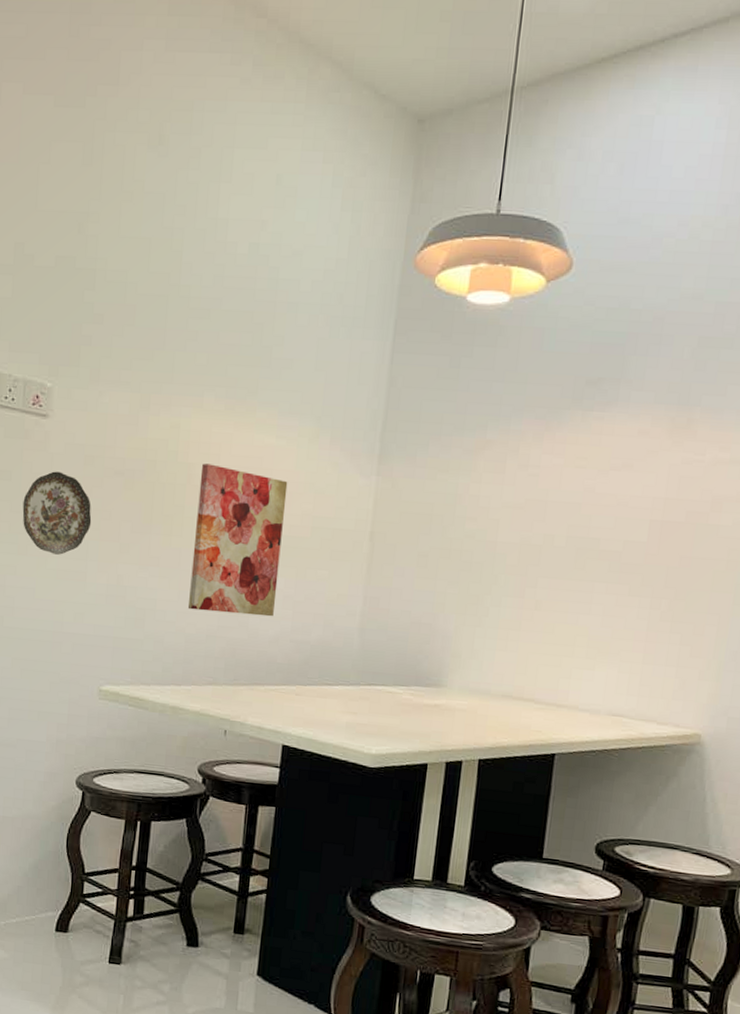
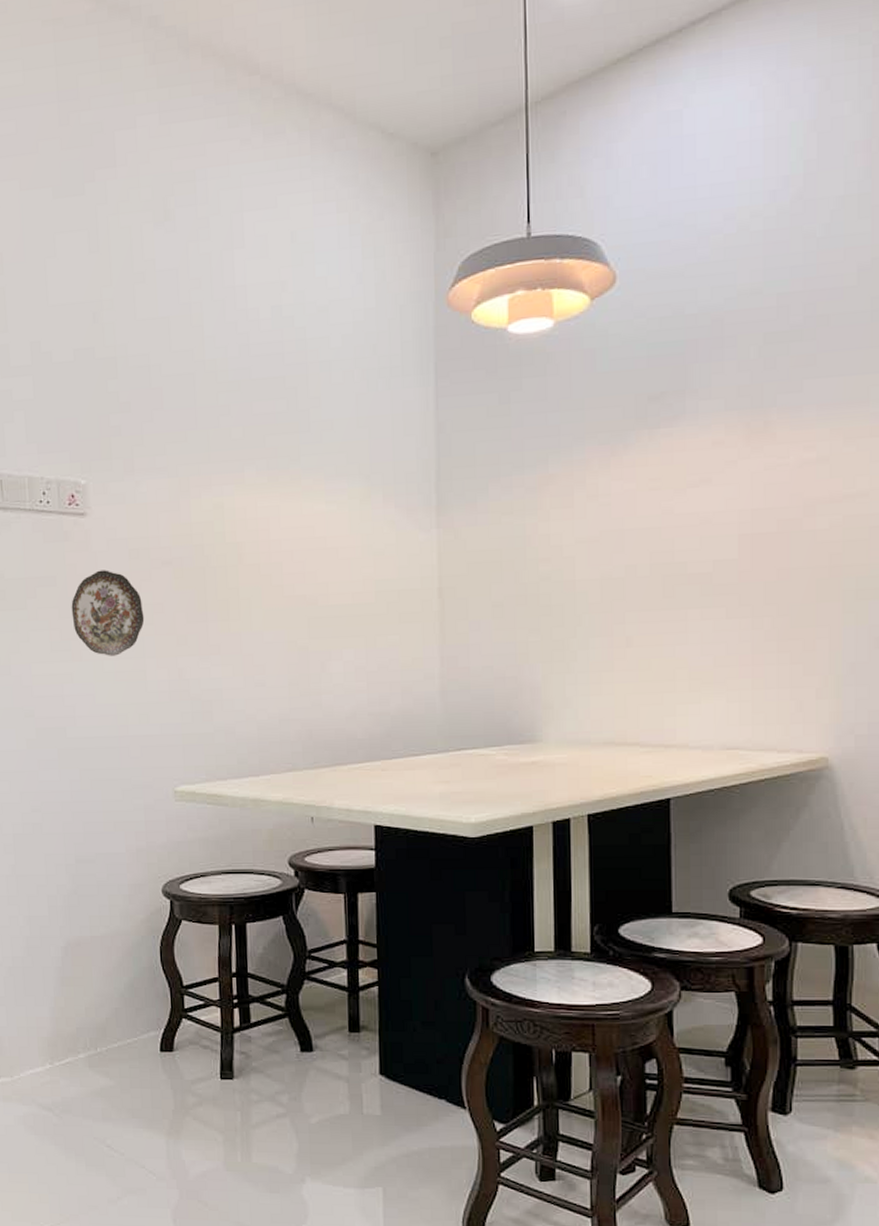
wall art: present [188,463,288,617] -> none [251,540,348,695]

